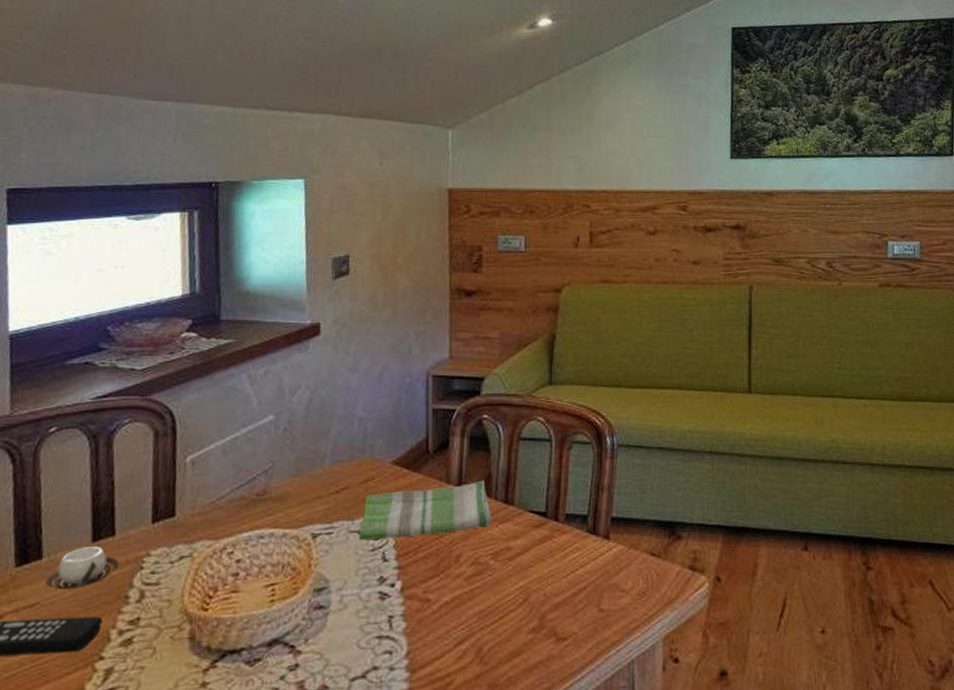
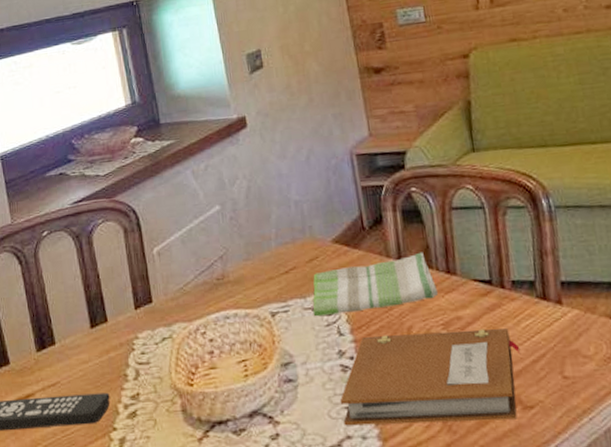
cup: present [46,546,119,589] -> none [61,332,115,370]
notebook: none [372,560,563,657] -> present [339,328,520,426]

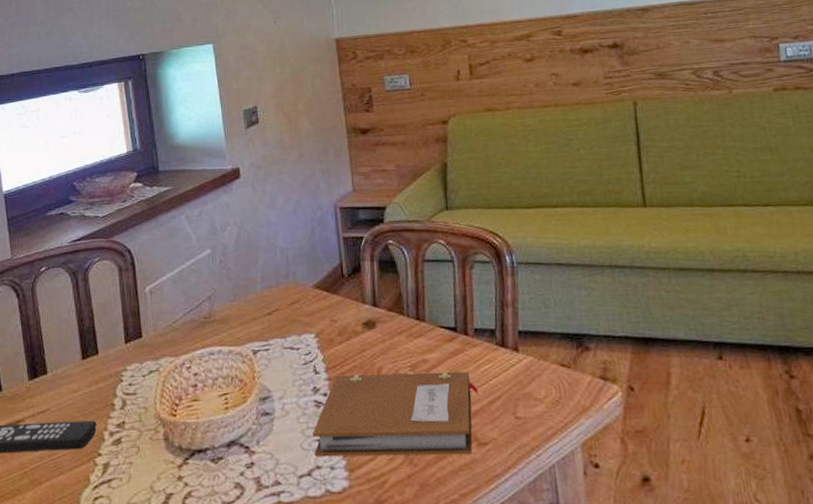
dish towel: present [312,252,438,317] -> none [292,299,407,356]

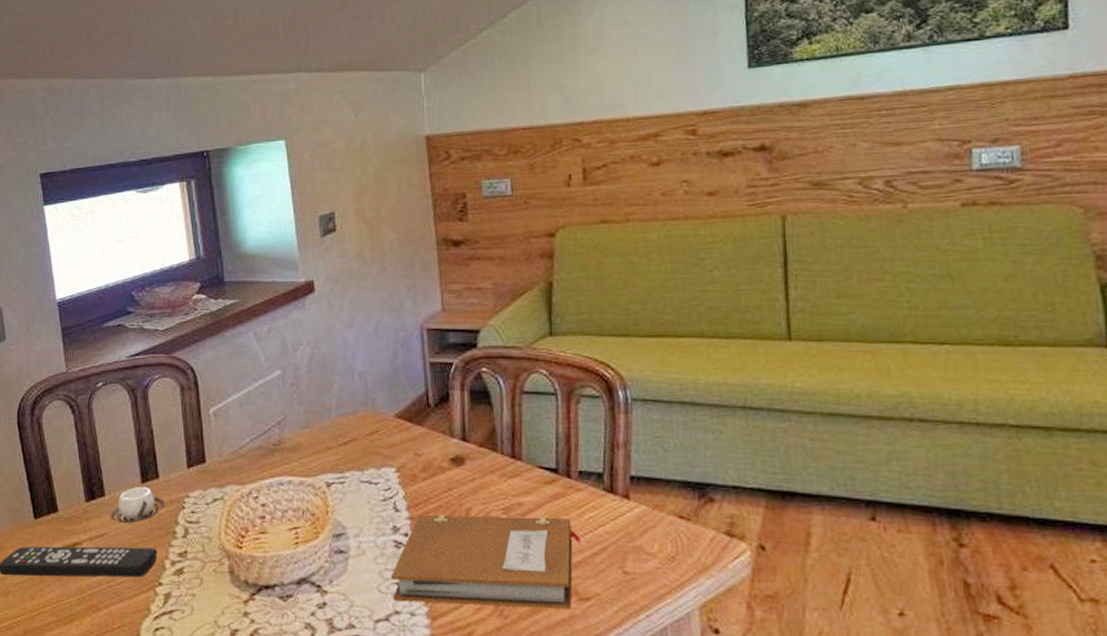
cup: none [52,363,104,398] -> present [110,487,165,523]

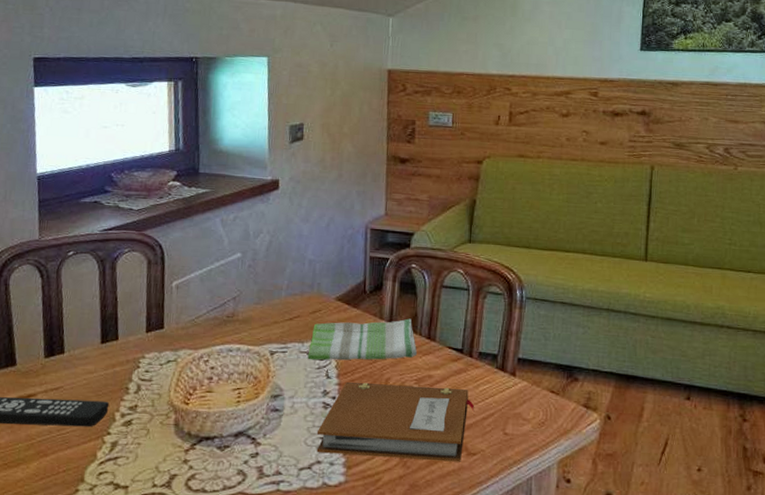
cup: present [110,487,165,523] -> none [67,347,122,378]
dish towel: none [369,434,500,491] -> present [307,318,417,361]

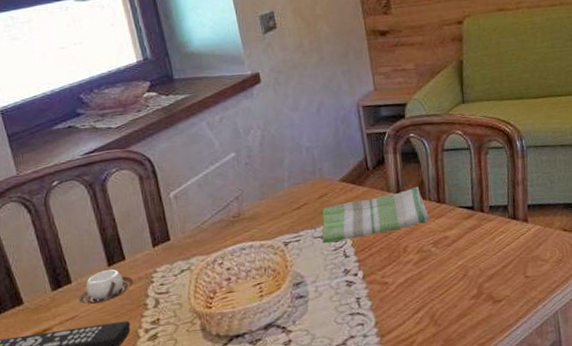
cup: none [67,347,122,378] -> present [79,269,134,304]
notebook: present [316,382,475,462] -> none [345,243,494,329]

